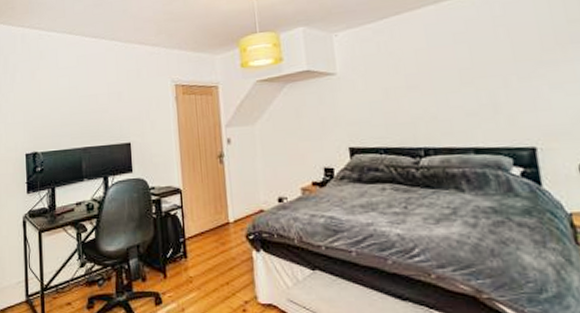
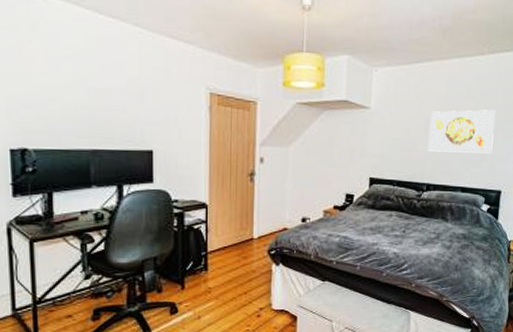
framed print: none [411,52,508,110] -> present [427,109,496,154]

